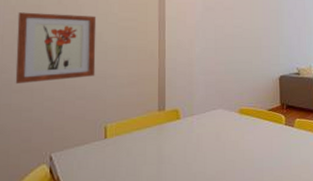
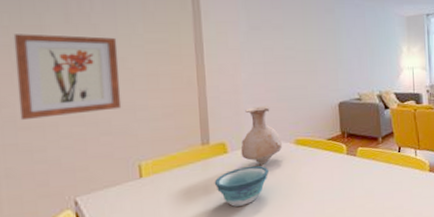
bowl: none [167,131,214,169] -> present [214,165,268,207]
vase: none [191,76,228,131] -> present [240,105,283,165]

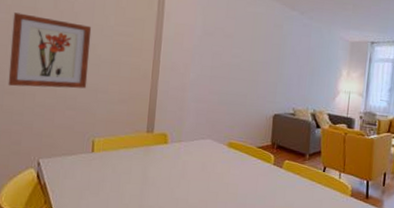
bowl: present [214,165,268,207] -> none [152,159,200,194]
vase: present [240,105,283,165] -> none [179,105,217,160]

